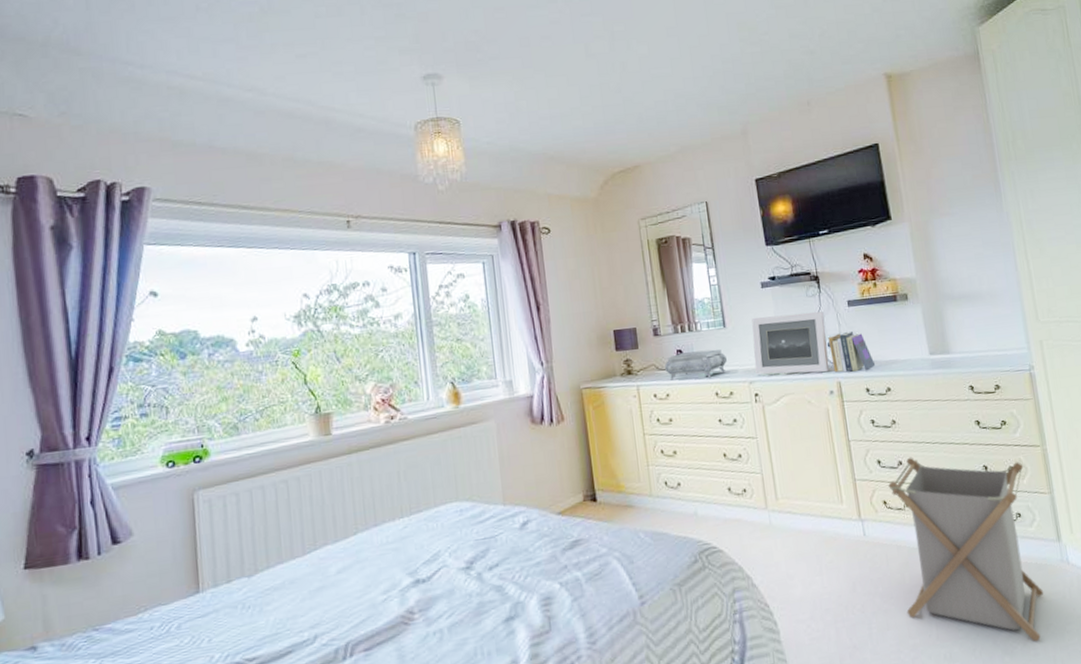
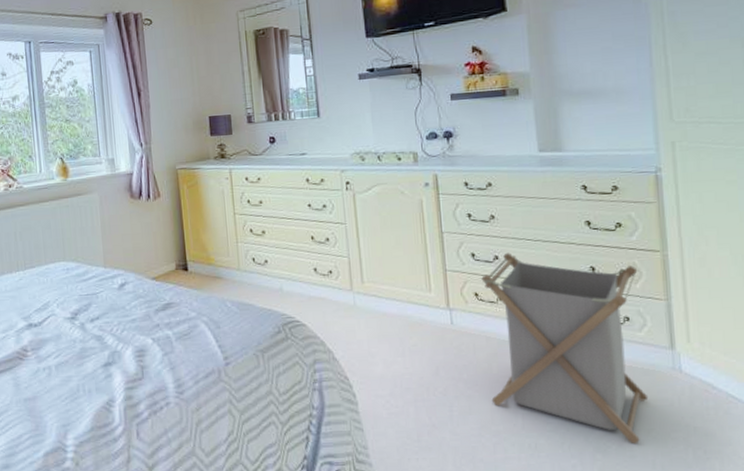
jewelry box: present [665,349,728,381] -> none [257,137,320,165]
picture frame: present [751,311,830,375] -> none [346,104,426,165]
books: present [828,332,876,373] -> none [427,125,477,166]

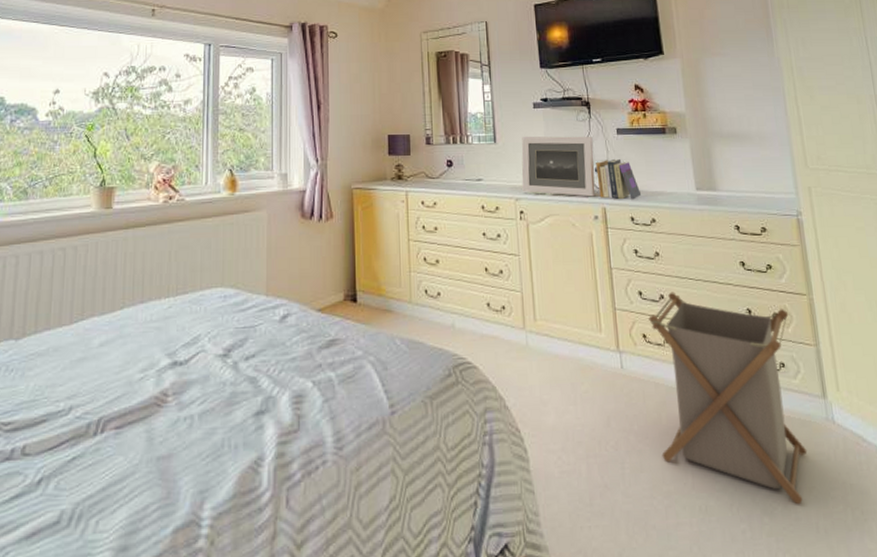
picture frame: none [346,104,426,165] -> present [521,136,596,197]
books: none [427,125,477,166] -> present [596,159,642,200]

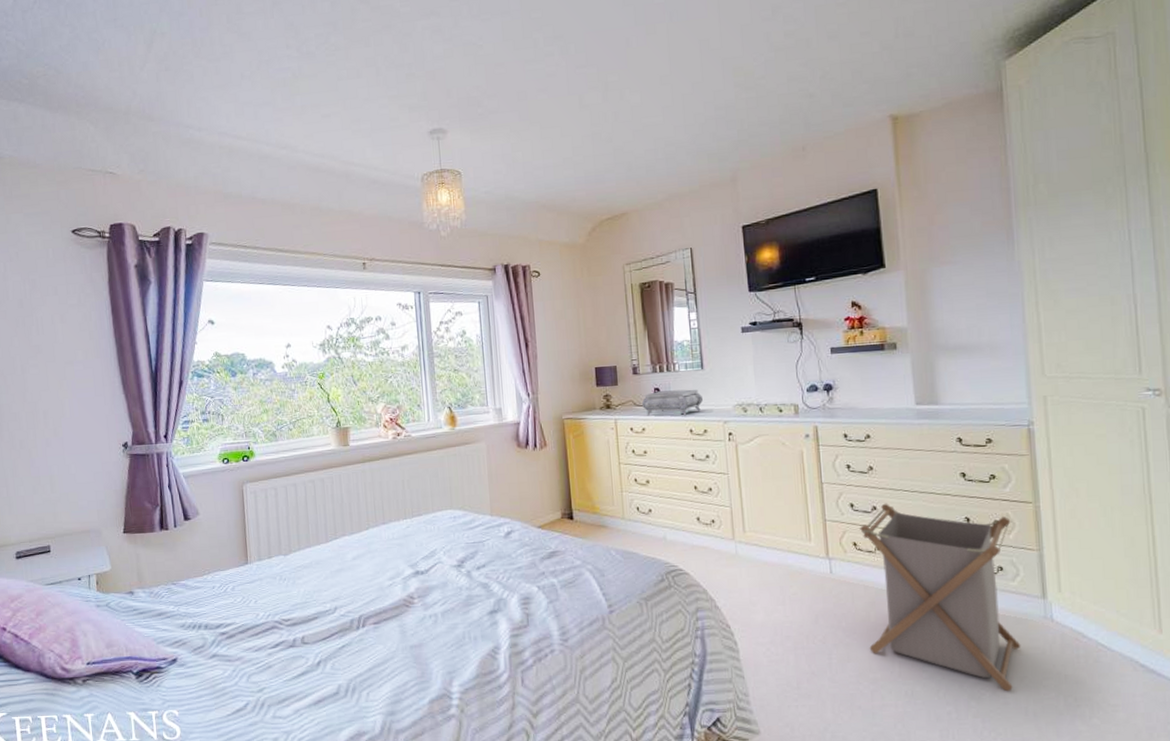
jewelry box: none [434,163,496,191] -> present [642,389,704,416]
picture frame: present [521,136,596,197] -> none [729,357,807,417]
books: present [596,159,642,200] -> none [807,378,856,418]

